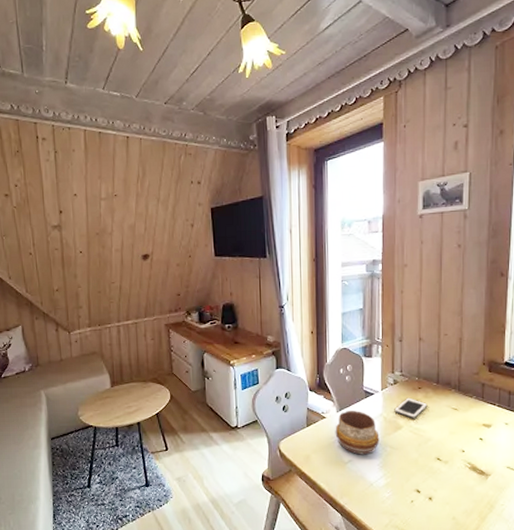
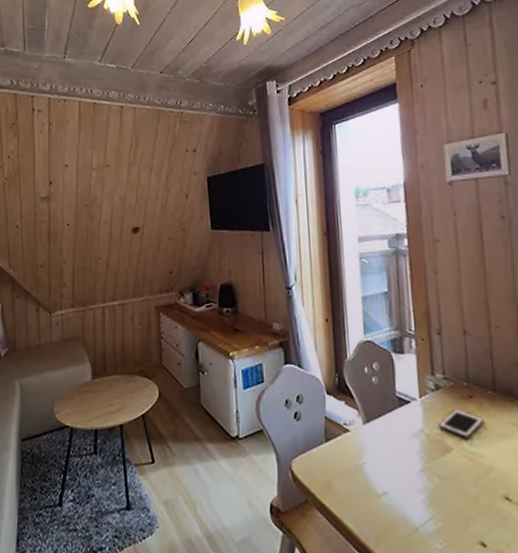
decorative bowl: present [335,411,380,455] -> none [362,423,423,486]

